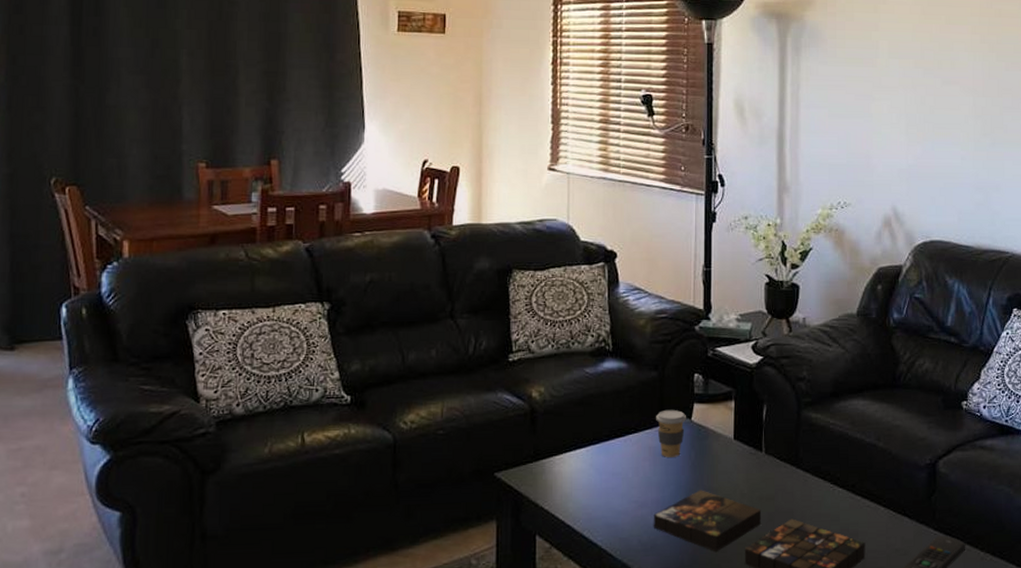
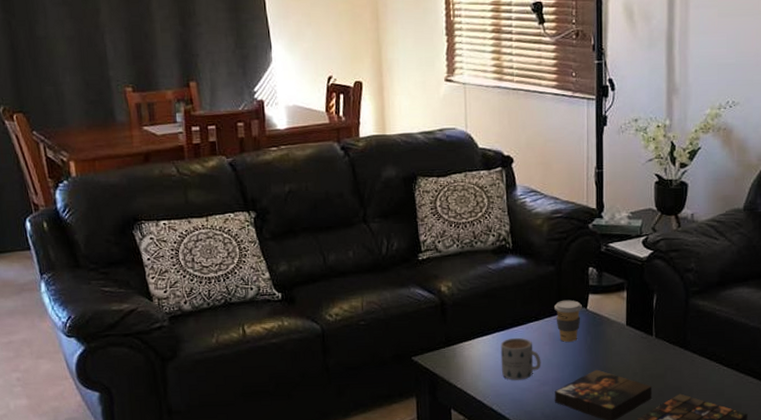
mug: none [595,451,640,502] -> present [500,337,541,380]

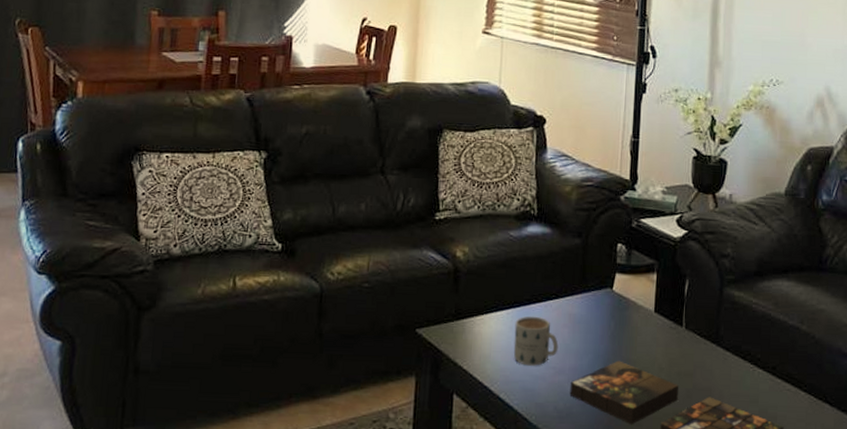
coffee cup: present [554,300,582,342] -> none [577,277,607,326]

